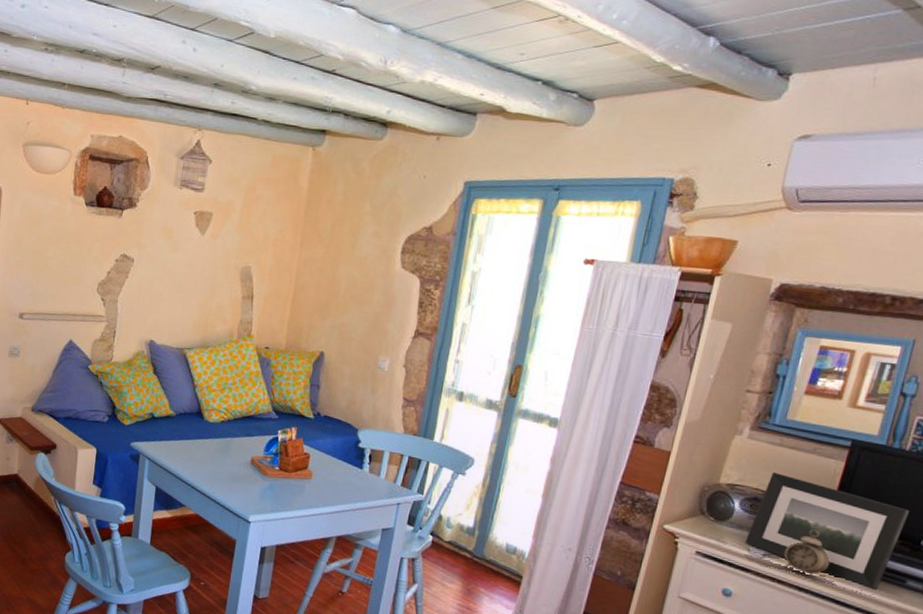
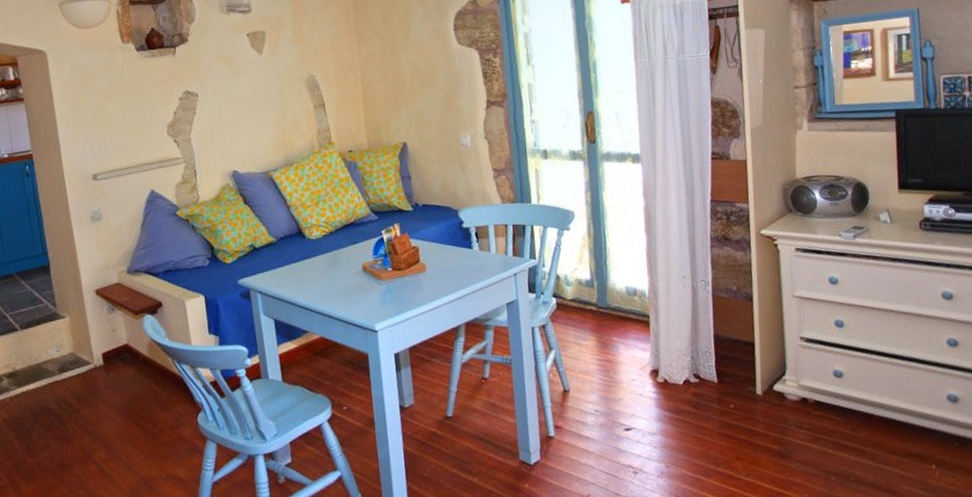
picture frame: present [745,471,911,591] -> none [834,156,963,244]
alarm clock: present [783,529,830,579] -> none [870,200,911,248]

